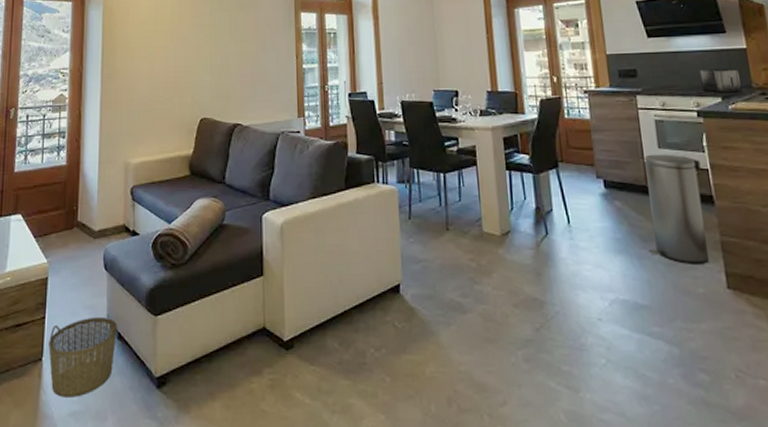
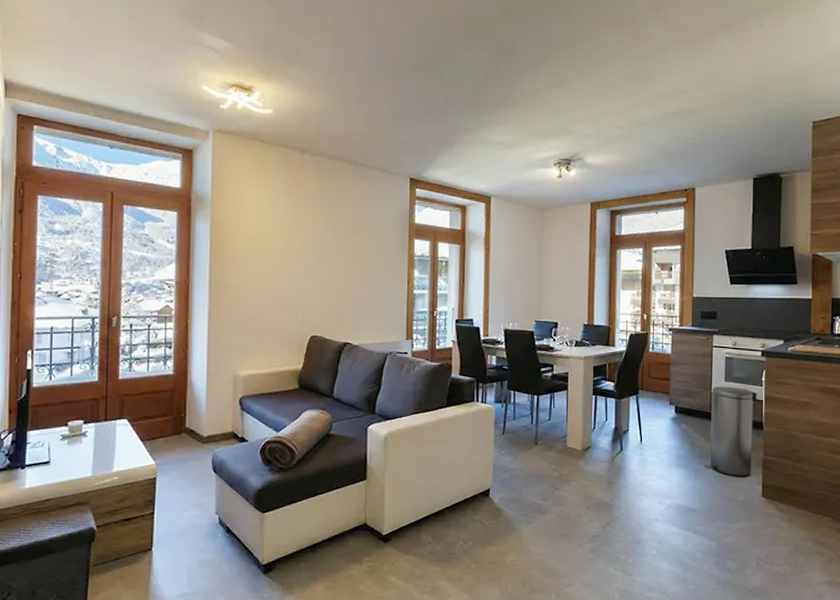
basket: present [48,316,118,398] -> none [158,513,226,582]
toaster: present [699,68,743,93] -> none [769,314,802,337]

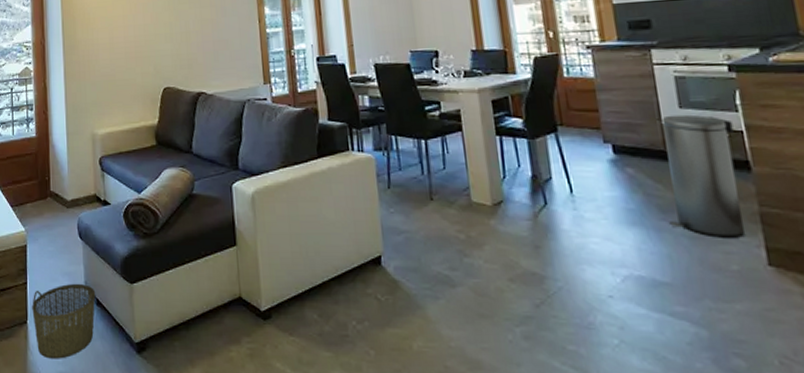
basket: none [158,513,226,582] -> present [32,283,96,359]

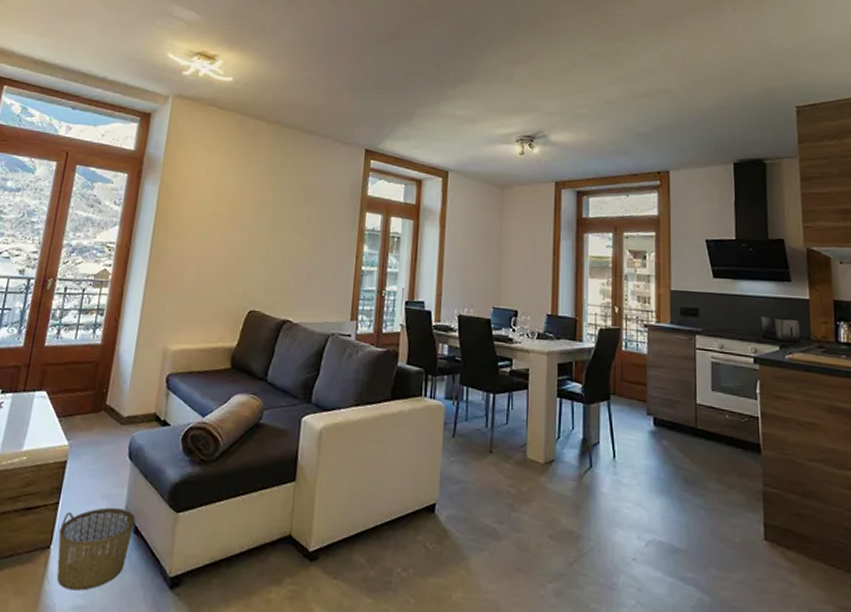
pedal bin: present [661,114,745,238] -> none [691,396,752,513]
toaster: none [730,13,787,43] -> present [761,315,801,343]

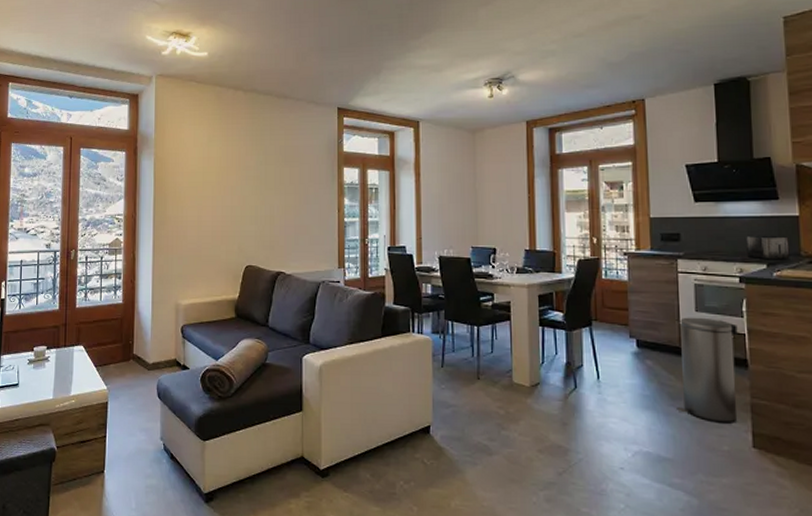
basket: present [56,507,136,591] -> none [109,438,170,506]
pedal bin: none [691,396,752,513] -> present [677,317,738,424]

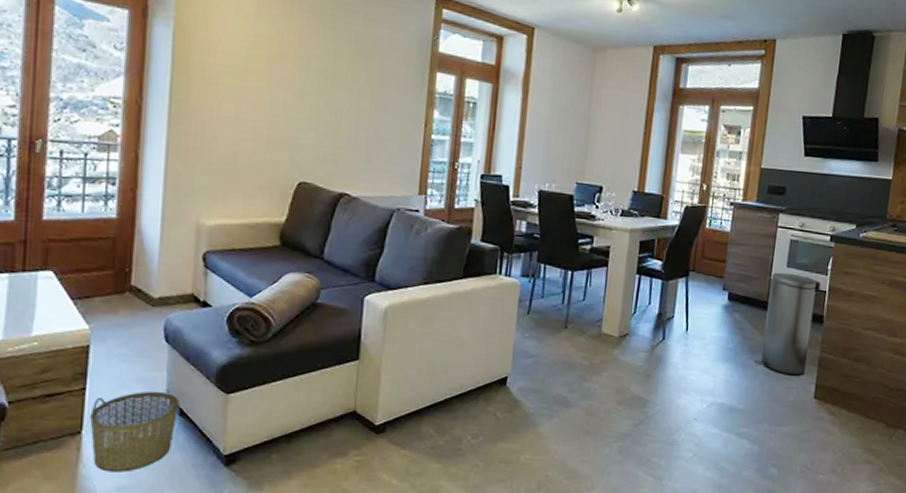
basket: none [109,438,170,506] -> present [90,391,180,472]
toaster: present [746,235,790,260] -> none [841,194,879,222]

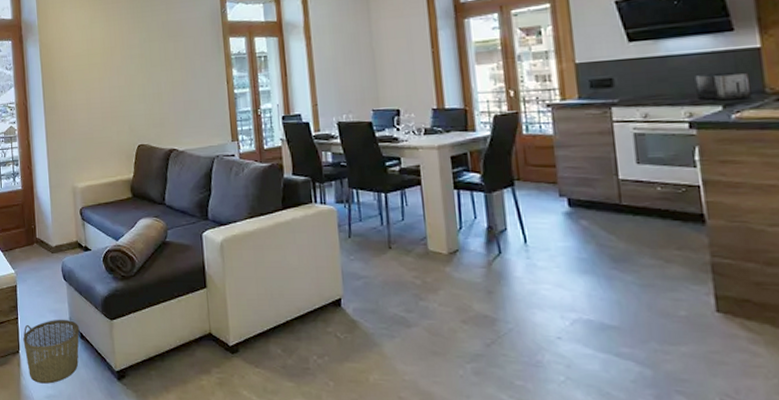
pedal bin: present [754,272,821,376] -> none [618,170,696,286]
toaster: none [841,194,879,222] -> present [695,71,752,101]

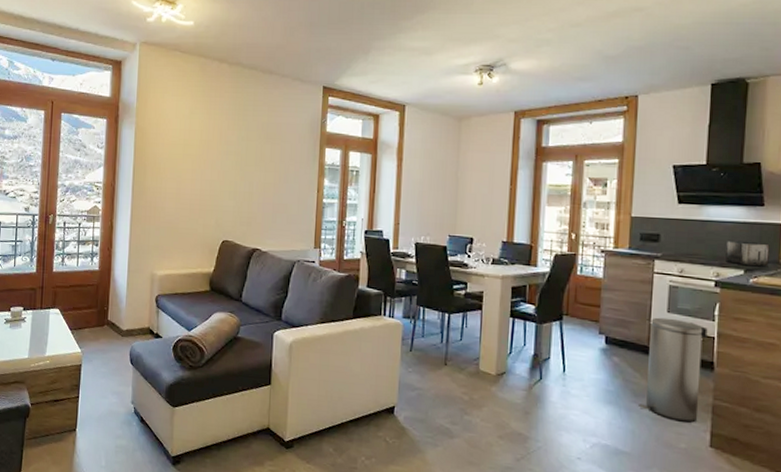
basket: present [23,319,80,384] -> none [81,401,141,463]
pedal bin: none [618,170,696,286] -> present [639,317,708,423]

